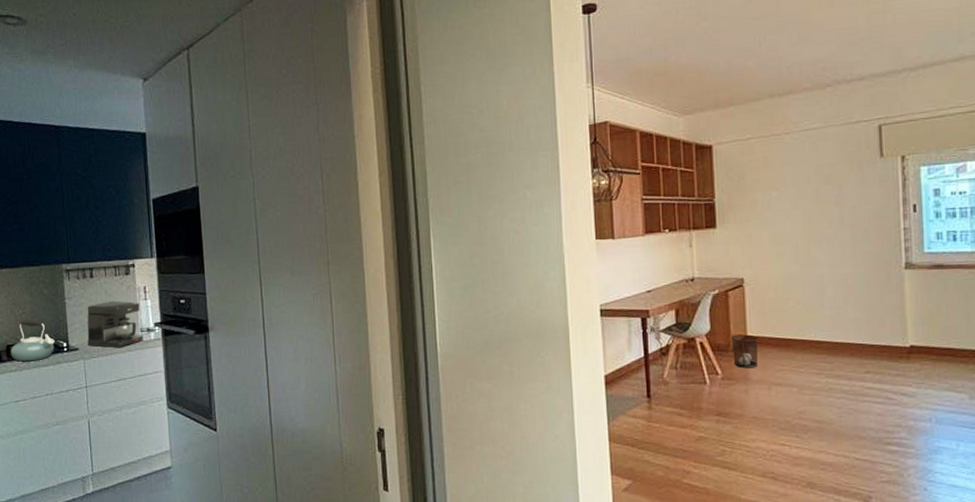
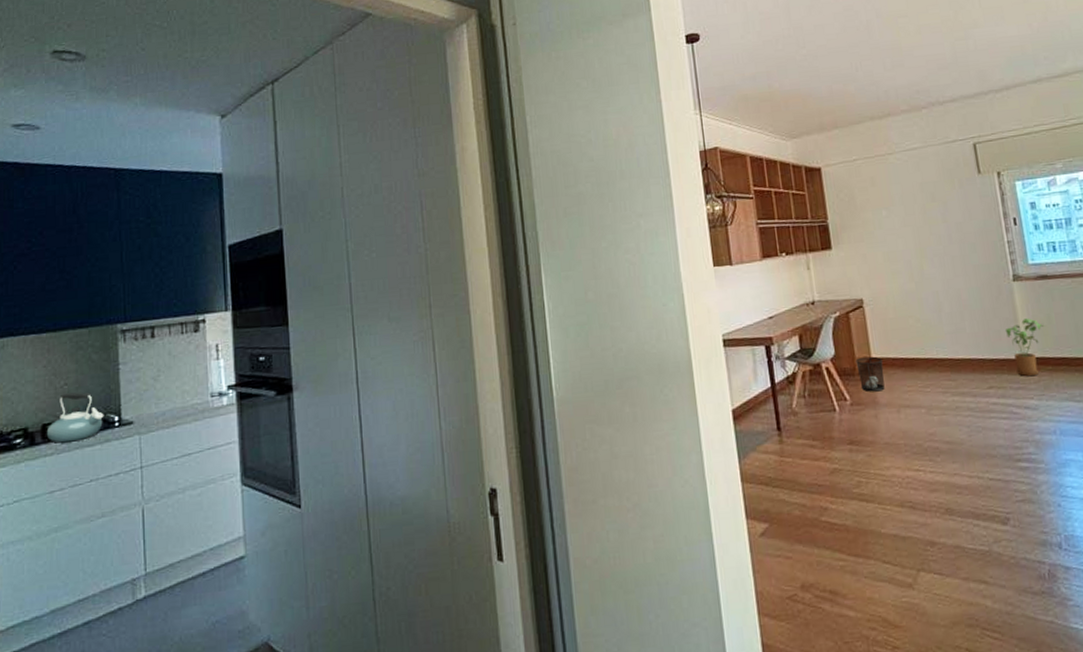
coffee maker: present [87,300,144,347] -> none [145,362,214,418]
house plant: none [889,307,934,365] -> present [1005,318,1045,377]

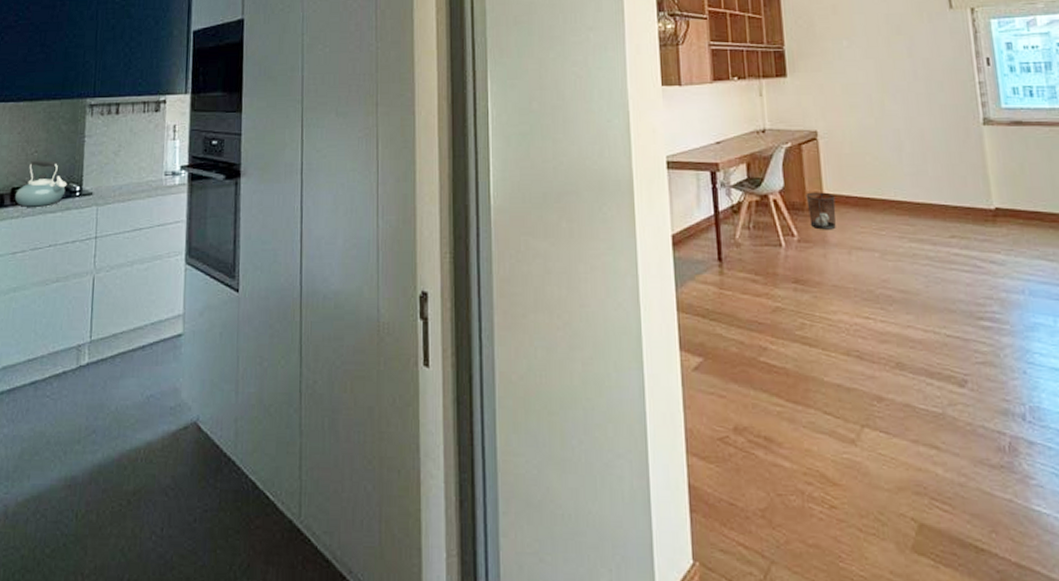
house plant: present [1005,318,1045,377] -> none [971,166,1017,229]

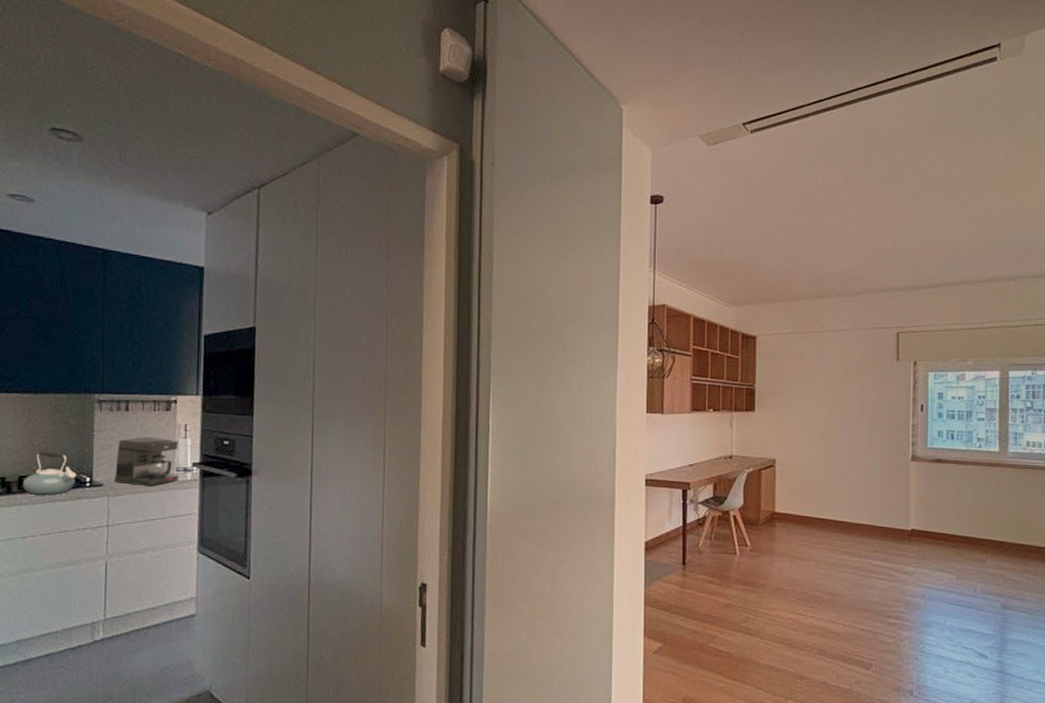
coffee maker: none [104,140,167,192] -> present [114,436,179,486]
waste bin: present [806,192,836,230] -> none [760,510,784,542]

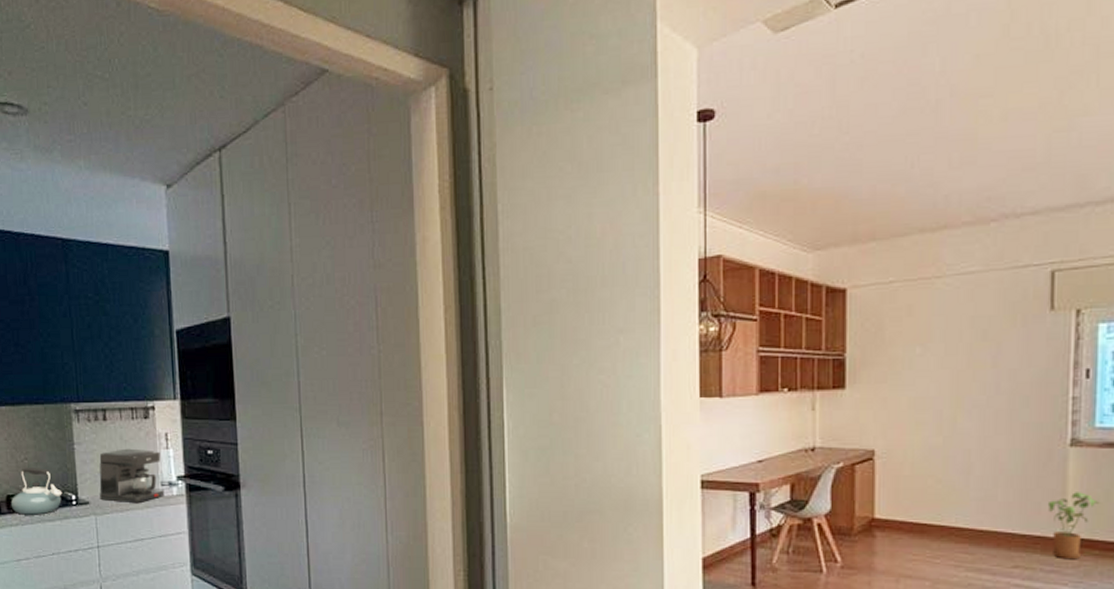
house plant: none [896,495,932,546] -> present [1047,492,1100,560]

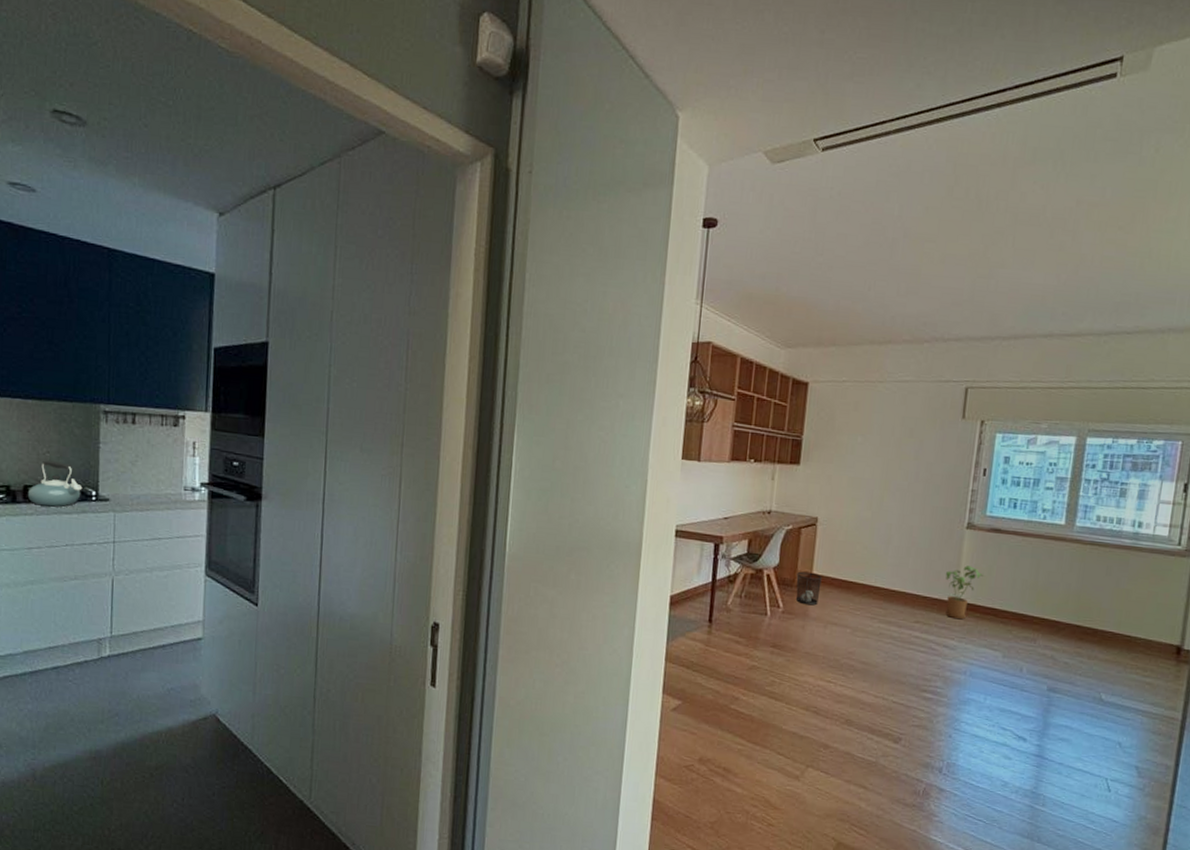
coffee maker: present [99,448,165,502] -> none [121,452,187,504]
waste bin: none [855,516,887,557] -> present [796,571,822,606]

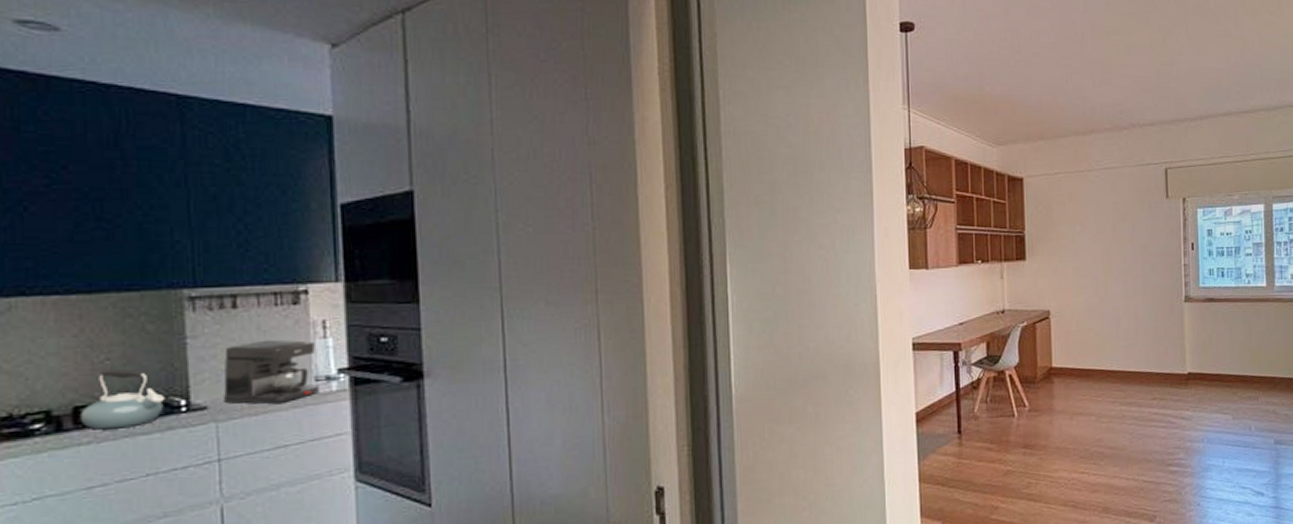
coffee maker: none [121,452,187,504] -> present [223,339,320,404]
waste bin: present [796,571,822,606] -> none [1037,366,1062,400]
house plant: present [945,565,984,620] -> none [1172,337,1206,390]

